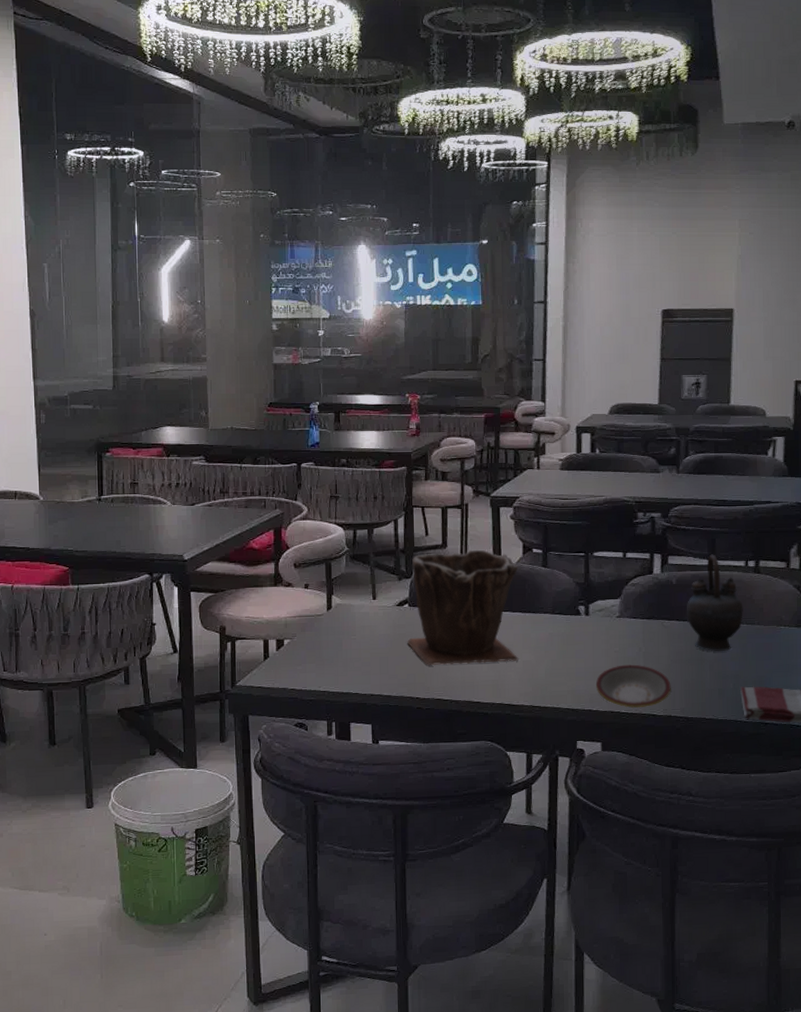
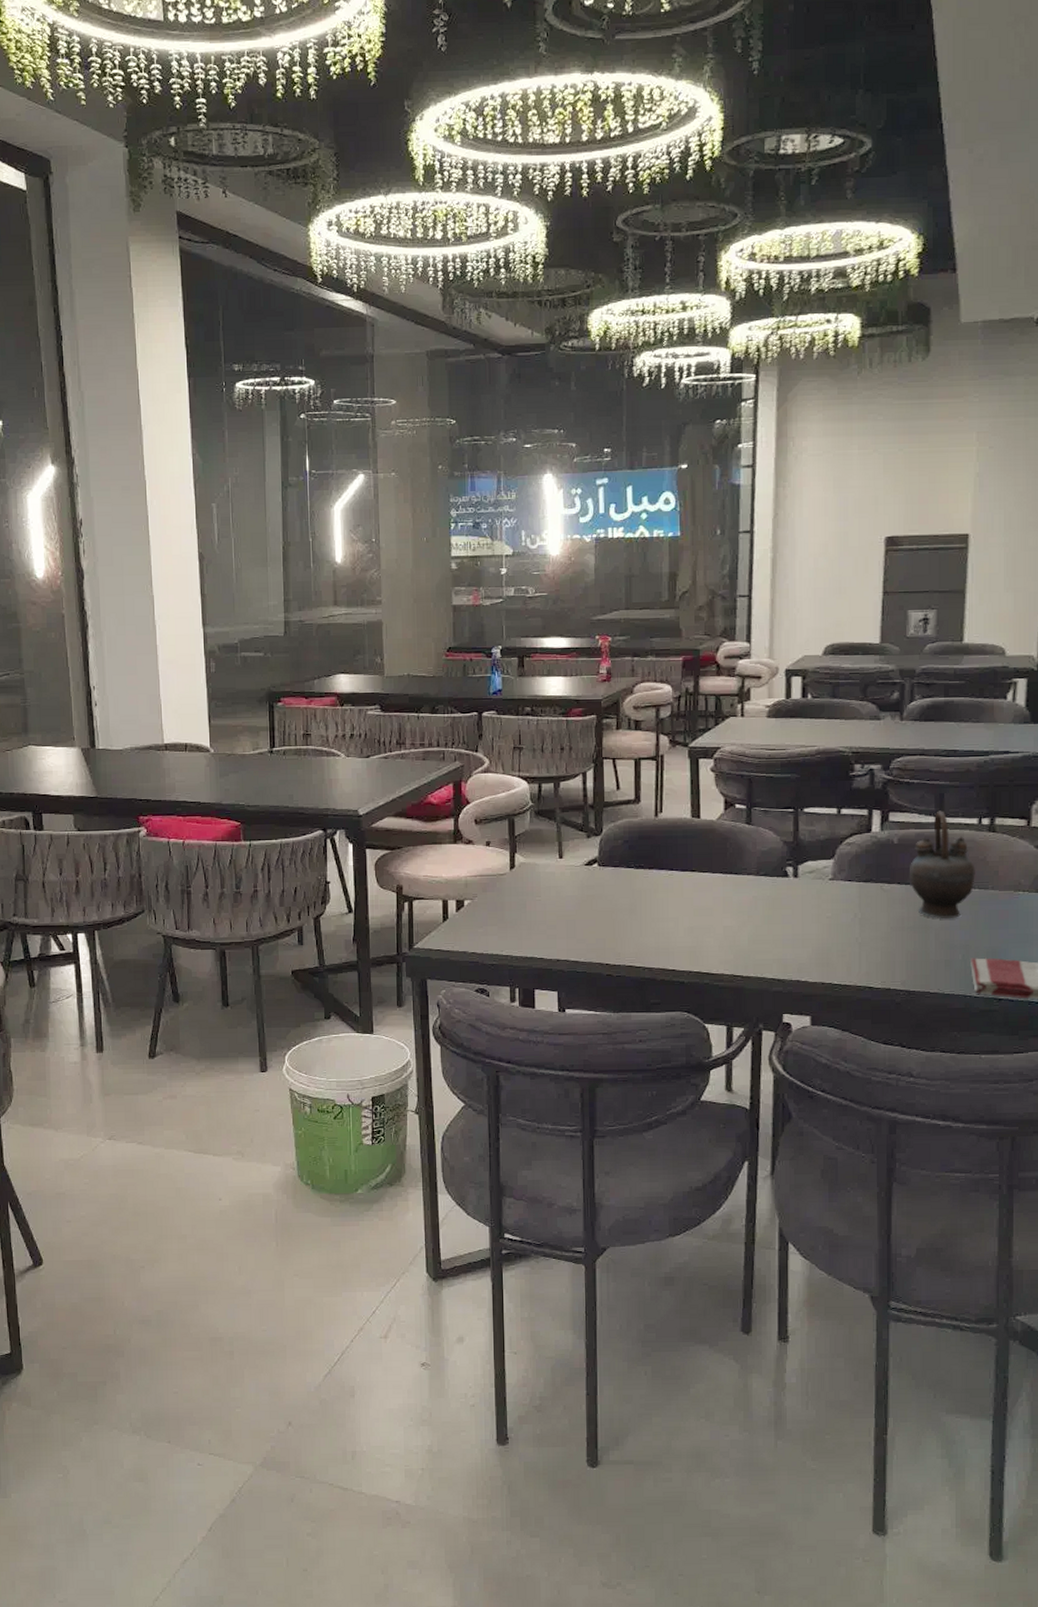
plant pot: present [407,549,519,665] -> none [596,805,719,929]
plate: present [595,664,671,708] -> none [804,931,890,980]

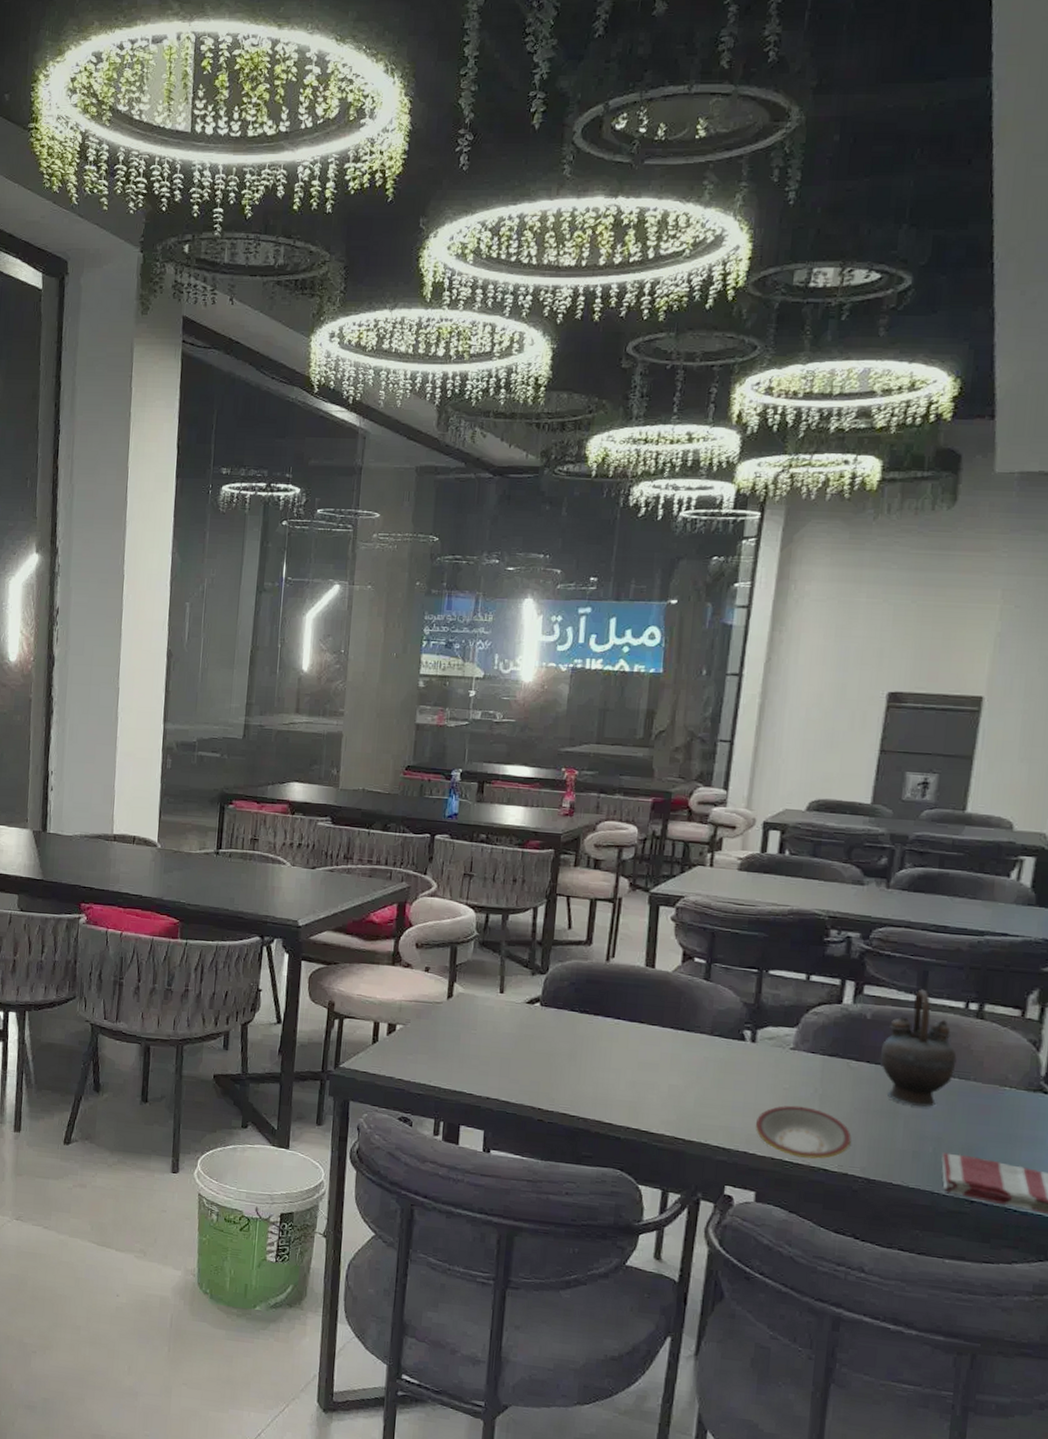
plate: none [804,931,890,980] -> present [755,1105,852,1159]

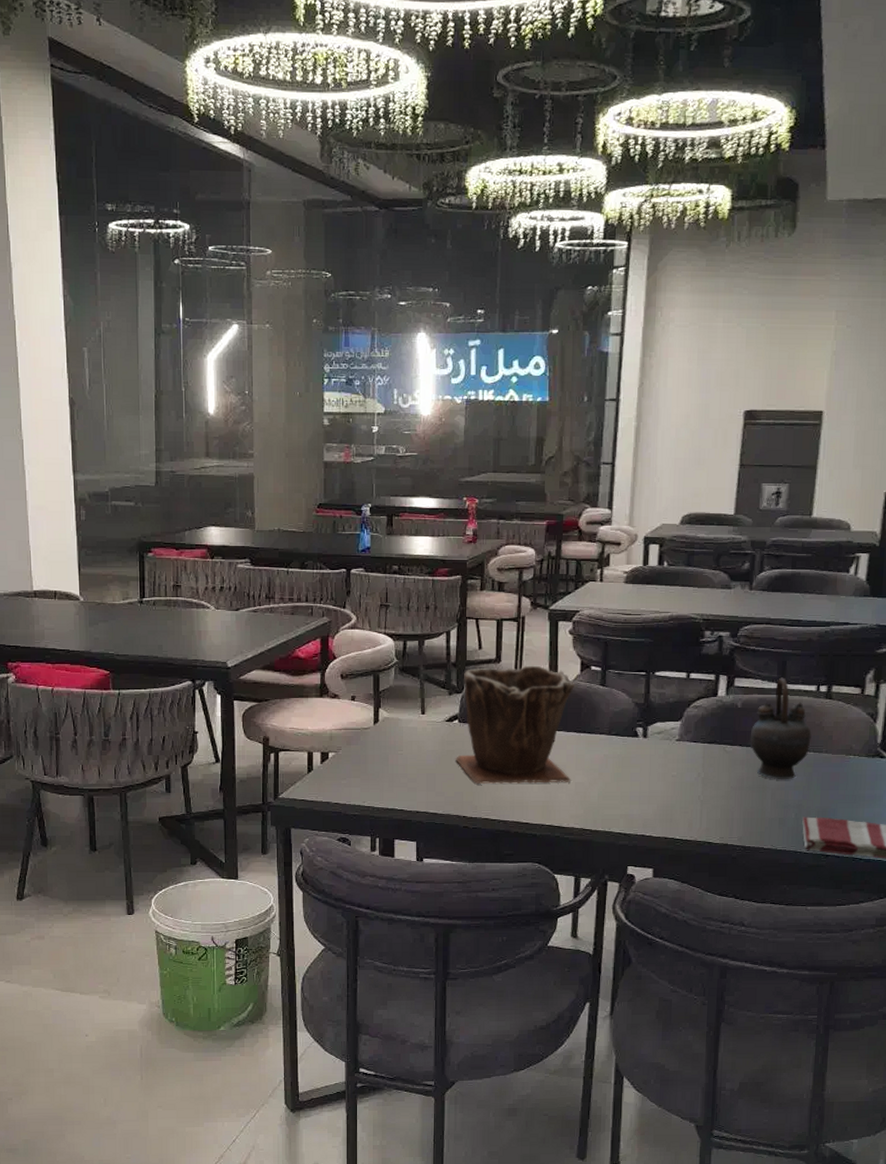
plant pot: none [534,949,675,1083] -> present [456,665,575,784]
plate: present [755,1105,852,1159] -> none [650,790,729,835]

